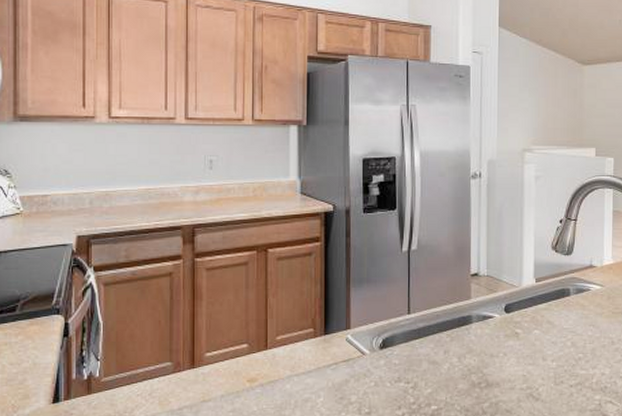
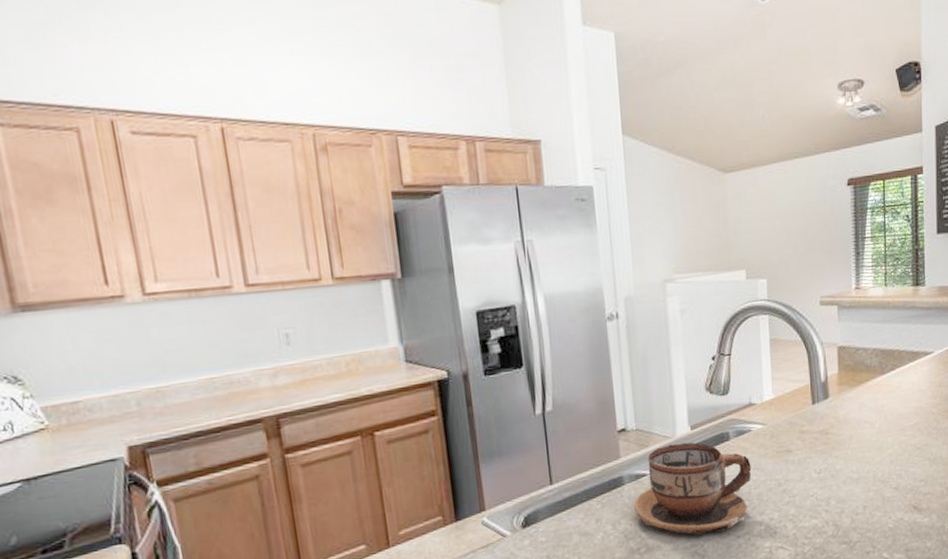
cup: none [479,292,588,379] -> present [634,442,752,536]

